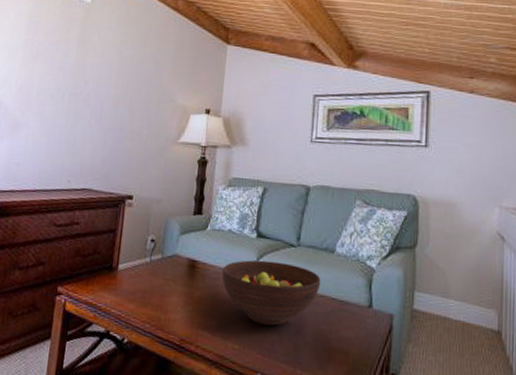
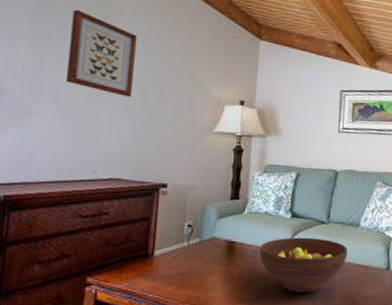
wall art: none [50,27,111,109] -> present [66,9,137,98]

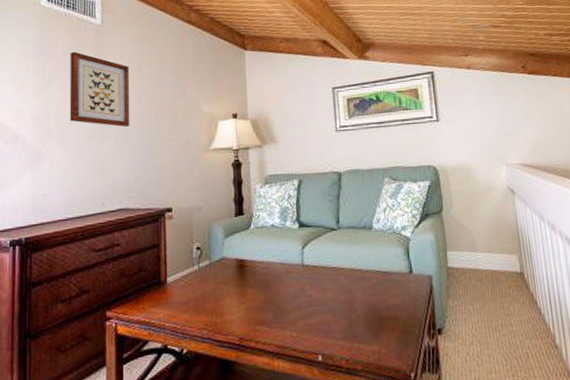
fruit bowl: present [259,237,348,293] -> none [271,246,364,309]

